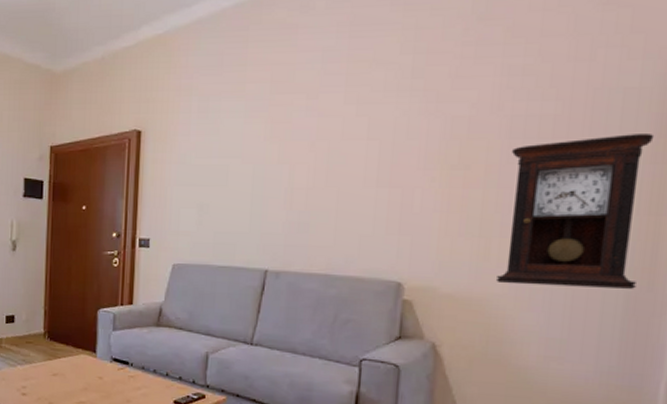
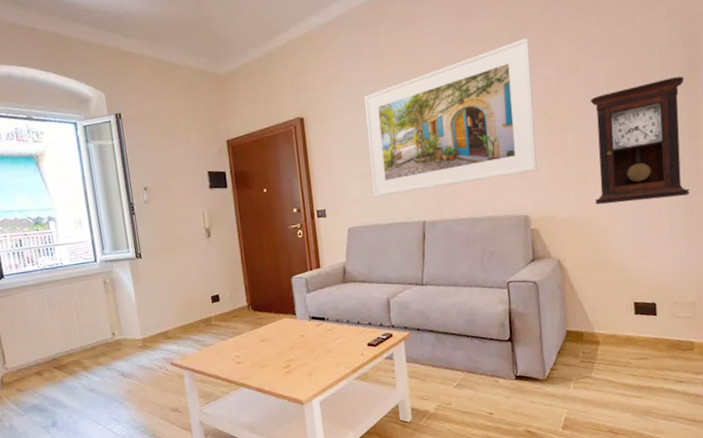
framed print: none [209,63,439,233] -> present [363,37,537,197]

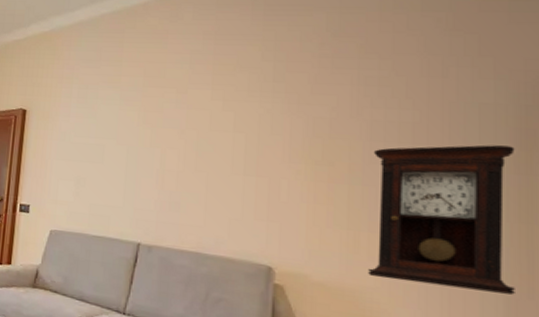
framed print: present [363,37,537,197] -> none [85,70,298,218]

